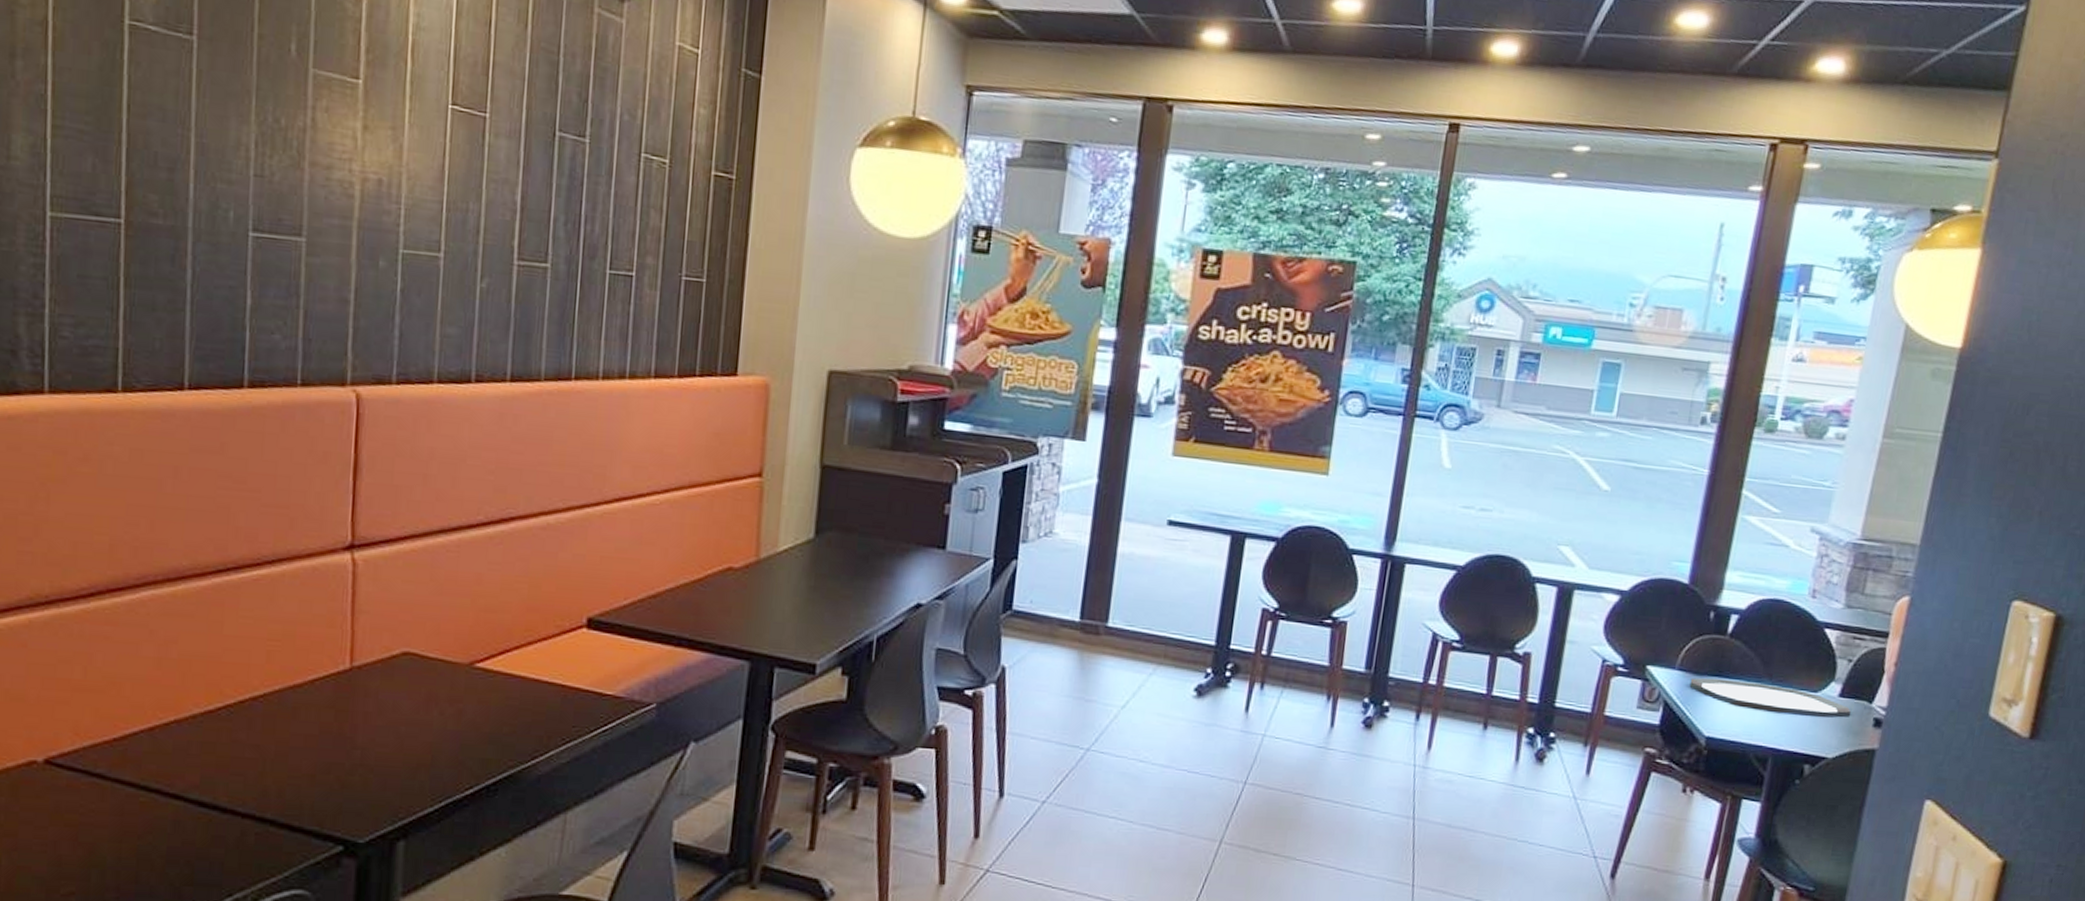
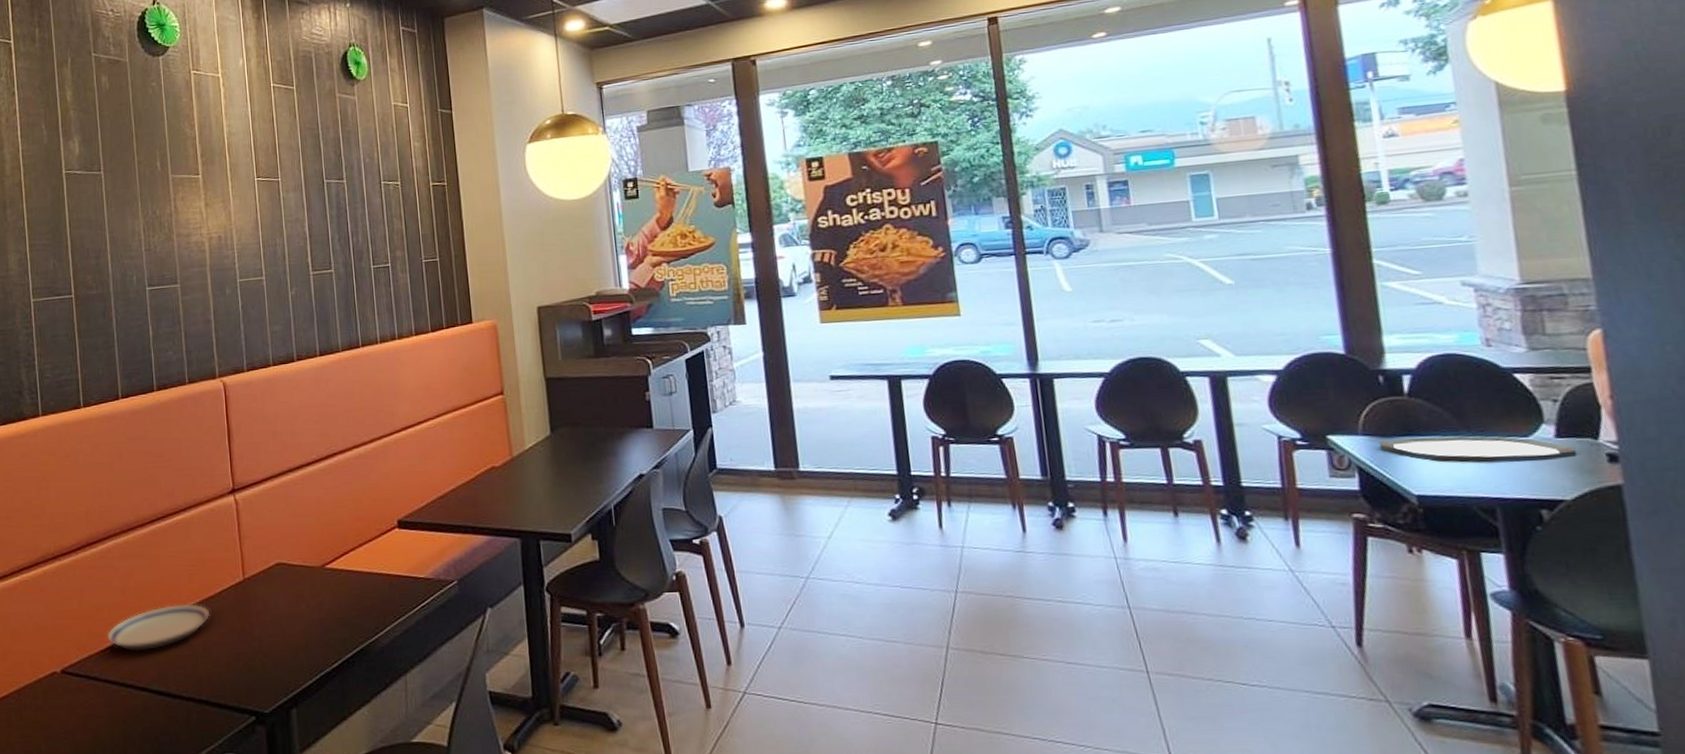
plate: none [125,689,293,747] -> present [107,604,210,652]

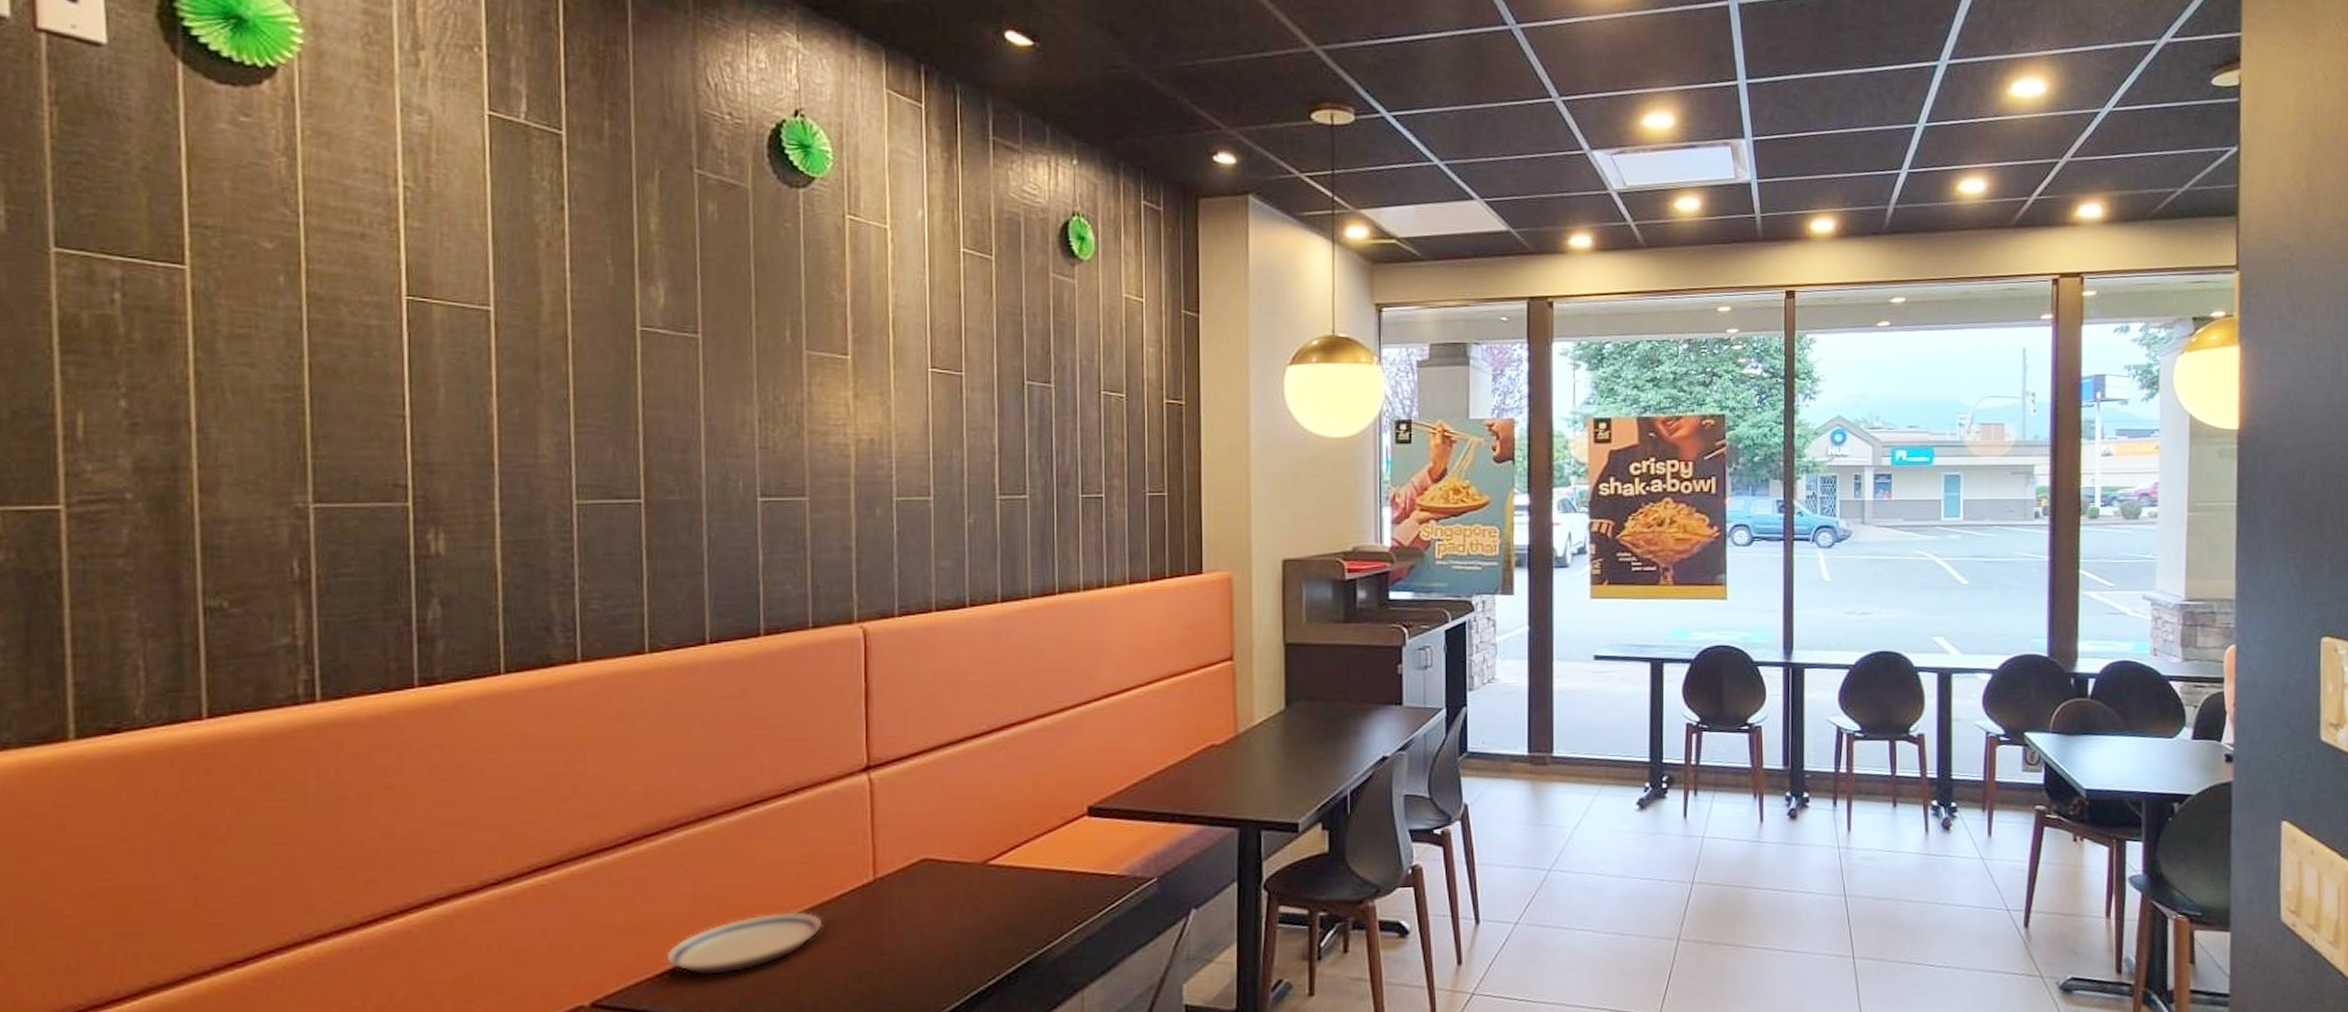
tray: present [1379,435,1576,463] -> none [2064,735,2204,760]

